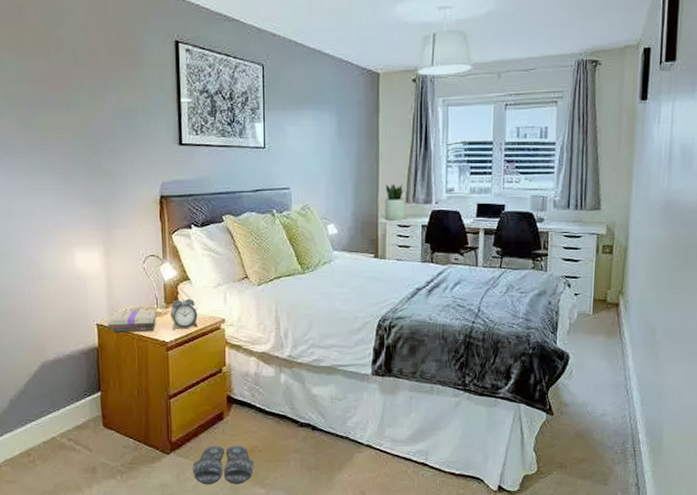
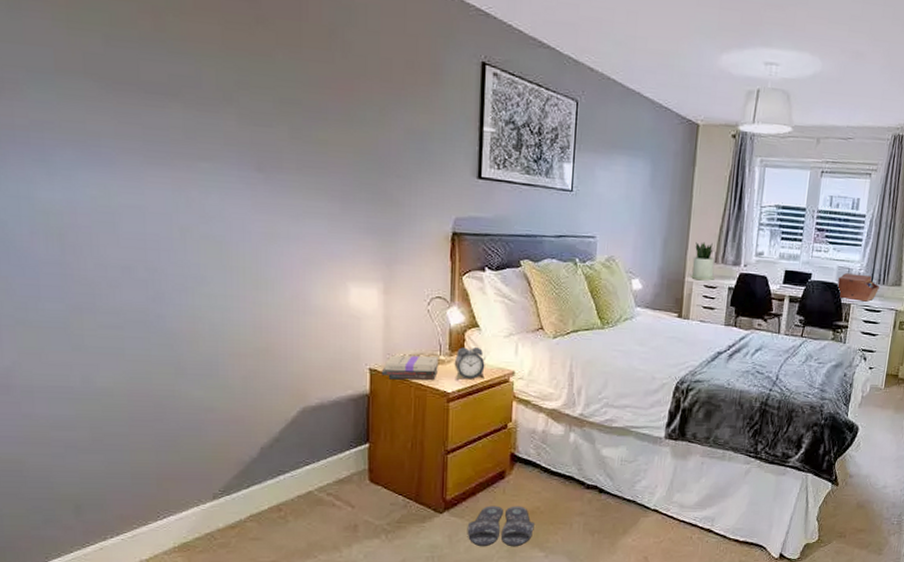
sewing box: none [533,201,578,228] -> present [837,273,880,302]

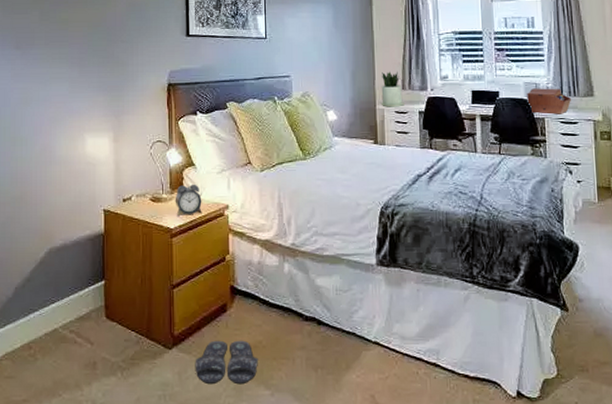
books: present [381,355,440,381] -> none [113,195,162,219]

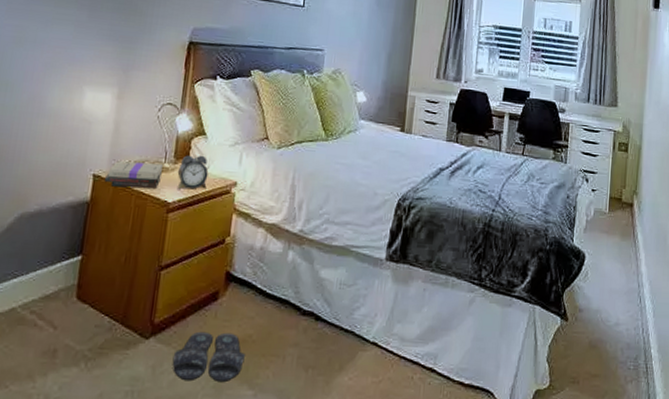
books: none [113,195,162,219] -> present [104,161,164,189]
planter: present [380,71,404,107] -> none [412,58,437,96]
sewing box: present [527,88,572,115] -> none [556,92,597,122]

